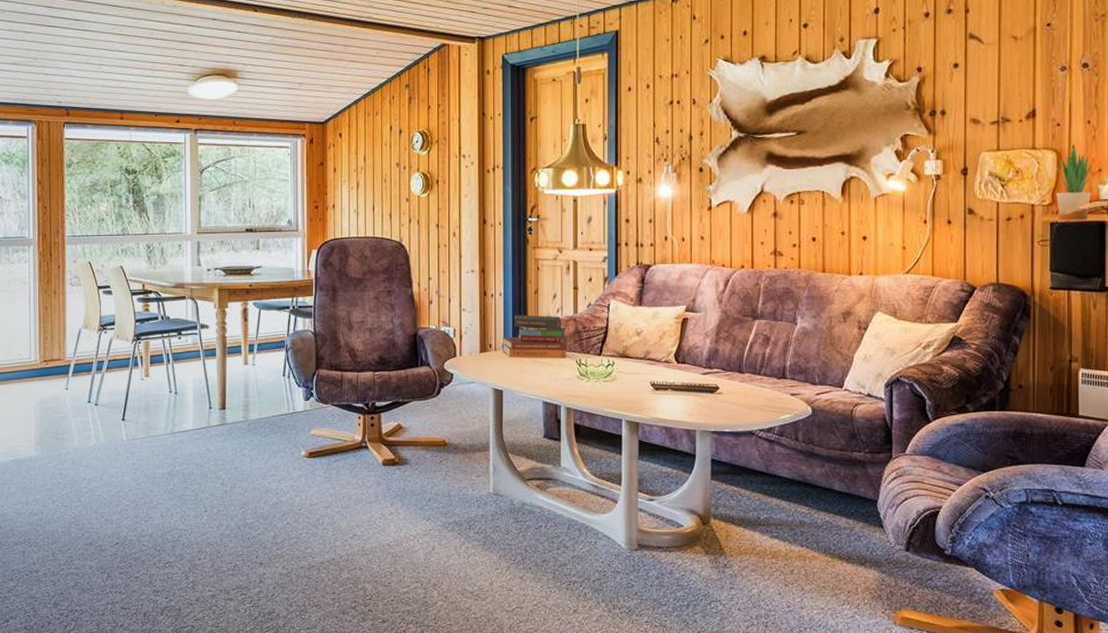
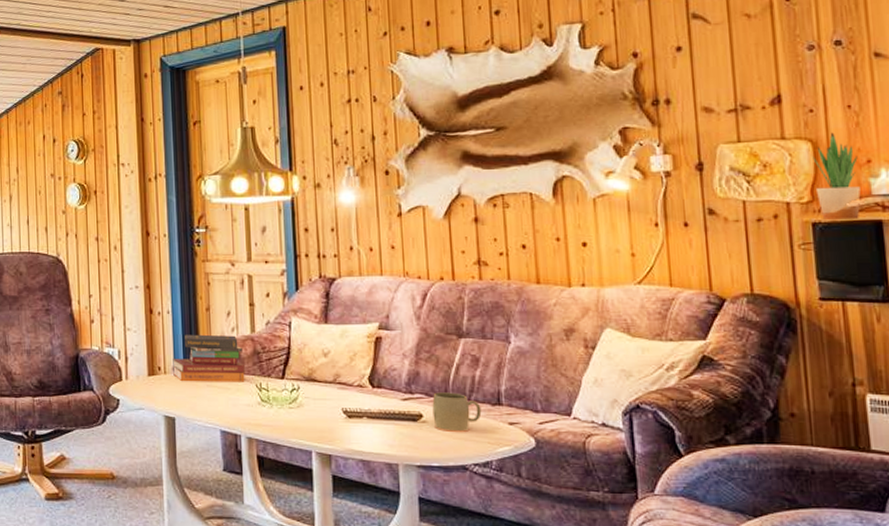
mug: none [727,367,769,403] -> present [432,392,482,433]

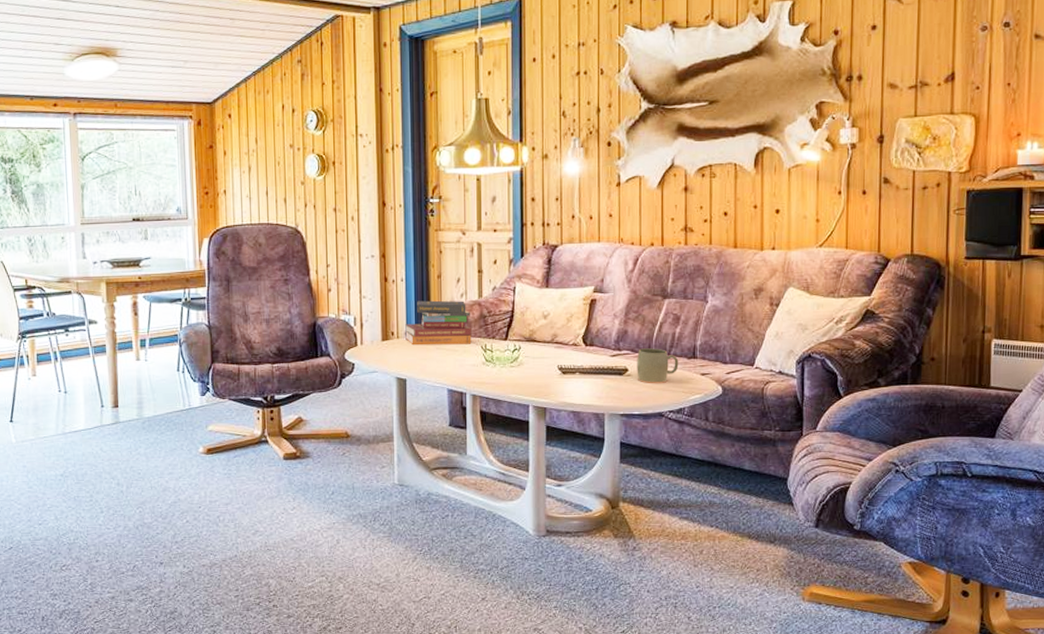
potted plant: present [812,132,861,220] -> none [973,108,1010,187]

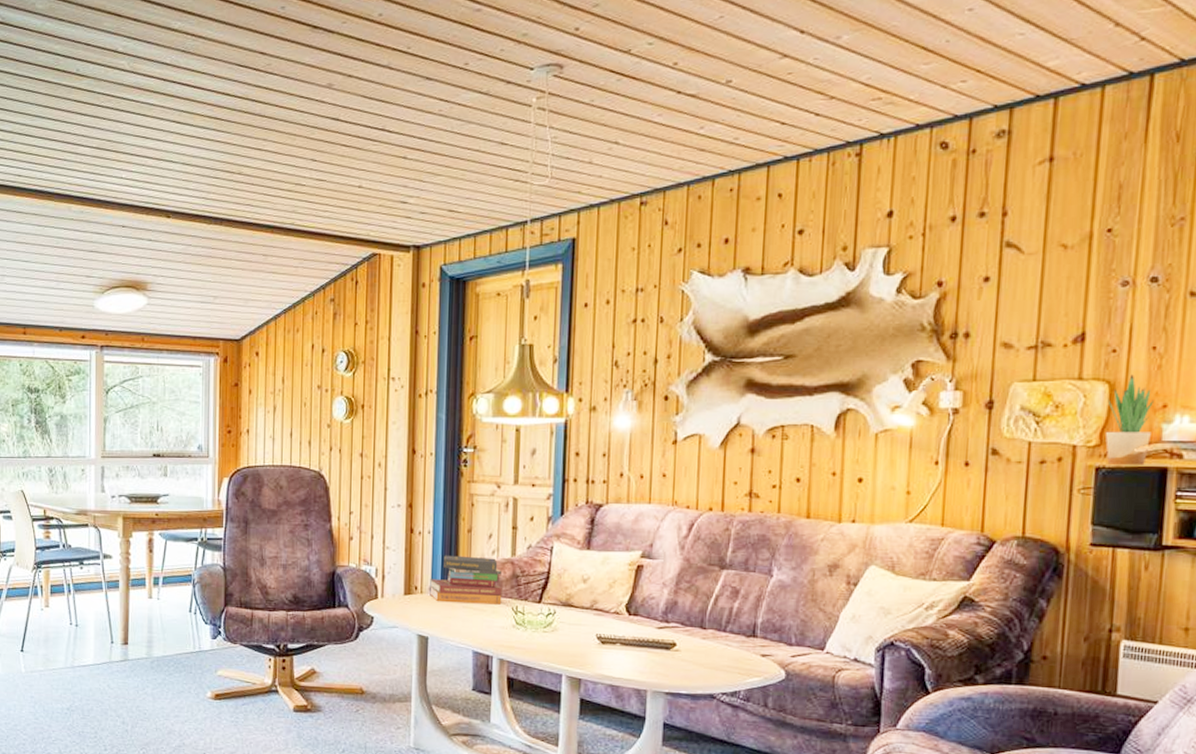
mug: present [637,348,679,384] -> none [686,622,736,663]
potted plant: none [973,108,1010,187] -> present [1105,374,1154,465]

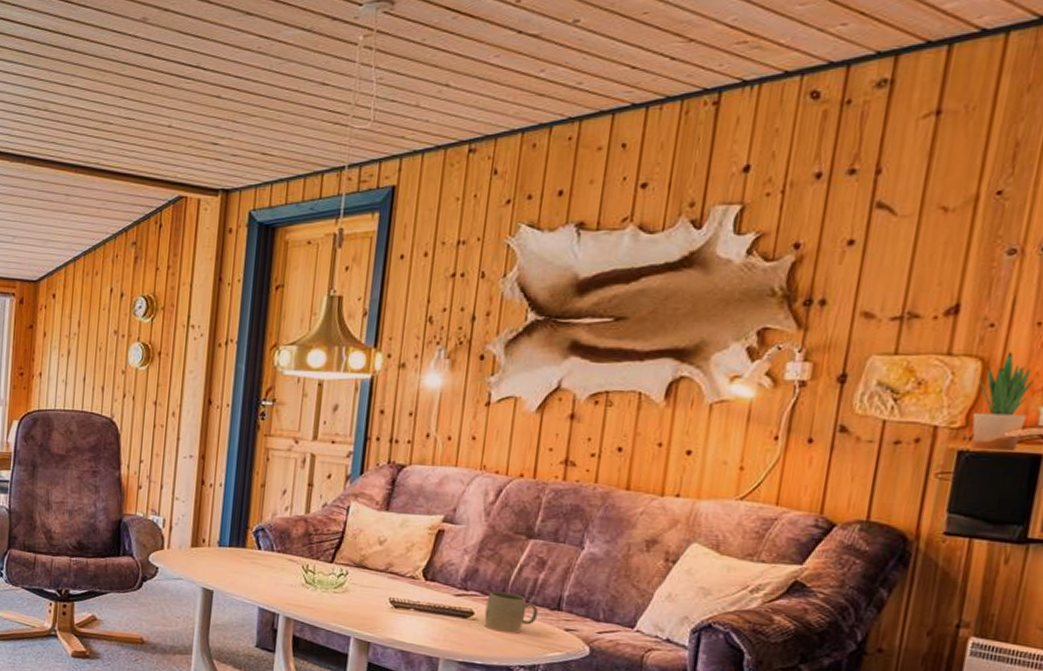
books: present [430,555,502,605] -> none [217,509,294,563]
mug: none [686,622,736,663] -> present [484,591,539,634]

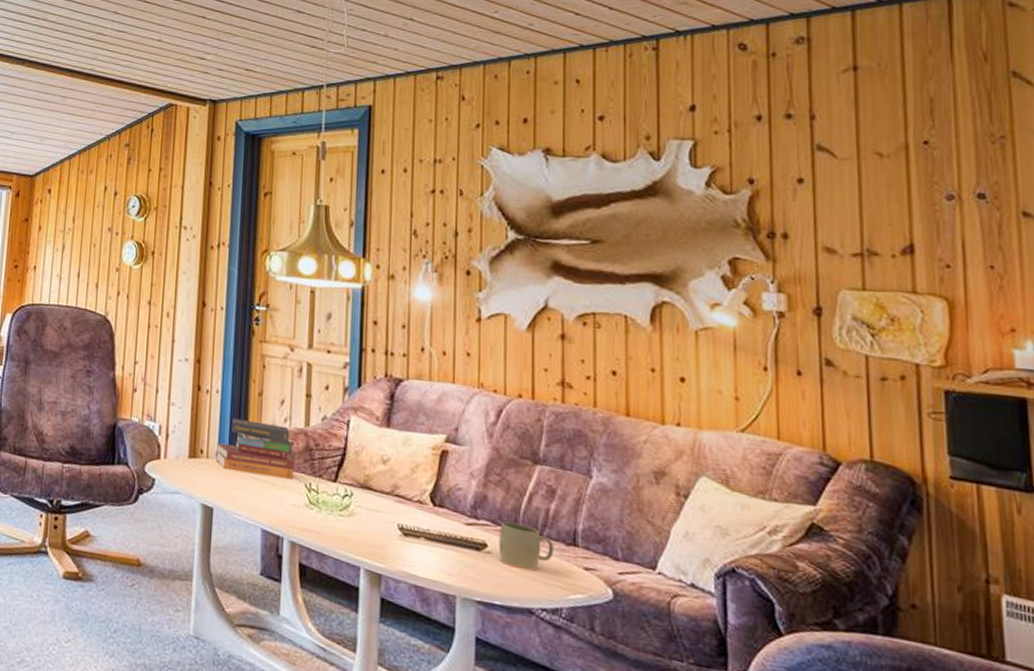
books: none [217,509,294,563] -> present [216,418,295,480]
potted plant: present [971,352,1033,451] -> none [948,293,1002,393]

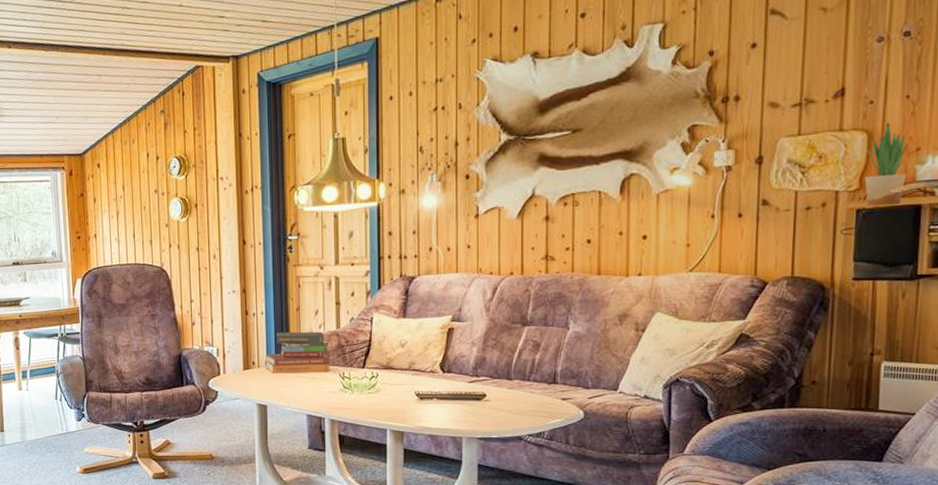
mug: present [499,521,554,572] -> none [495,374,539,409]
potted plant: none [948,293,1002,393] -> present [864,122,908,206]

